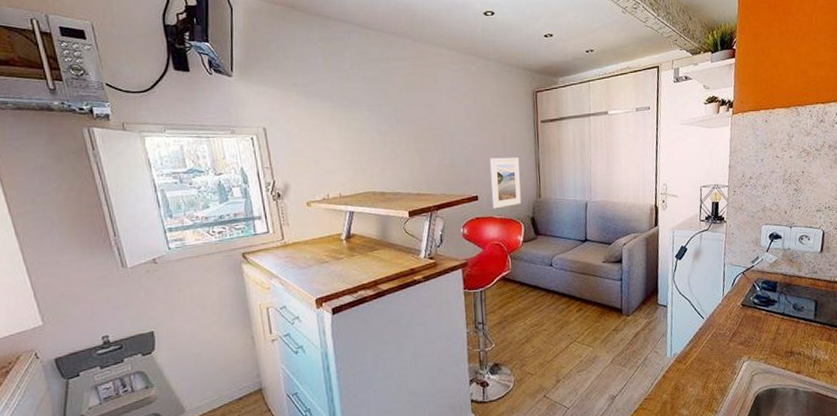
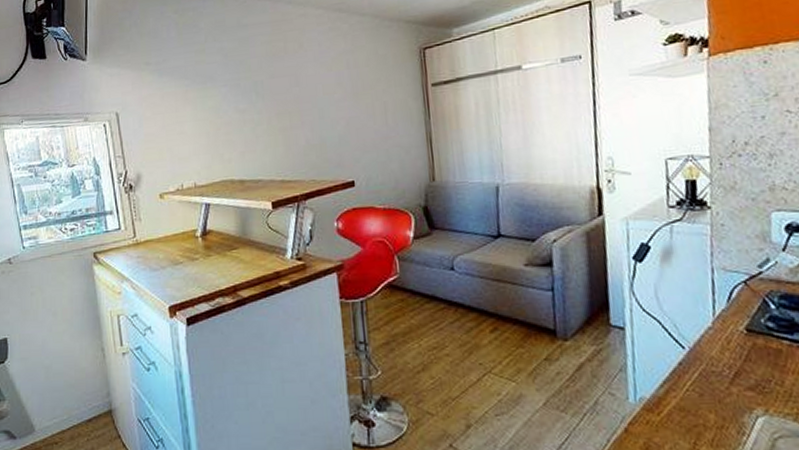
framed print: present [490,157,521,209] -> none [368,131,410,197]

